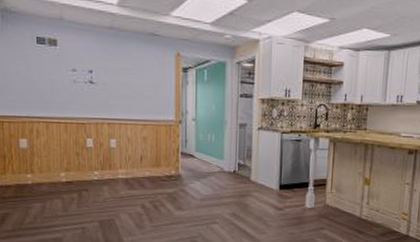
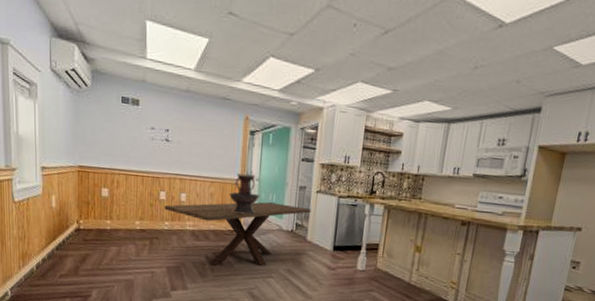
dining table: none [93,143,253,217] -> present [165,202,311,267]
decorative urn: none [164,114,198,158] -> present [229,173,260,215]

